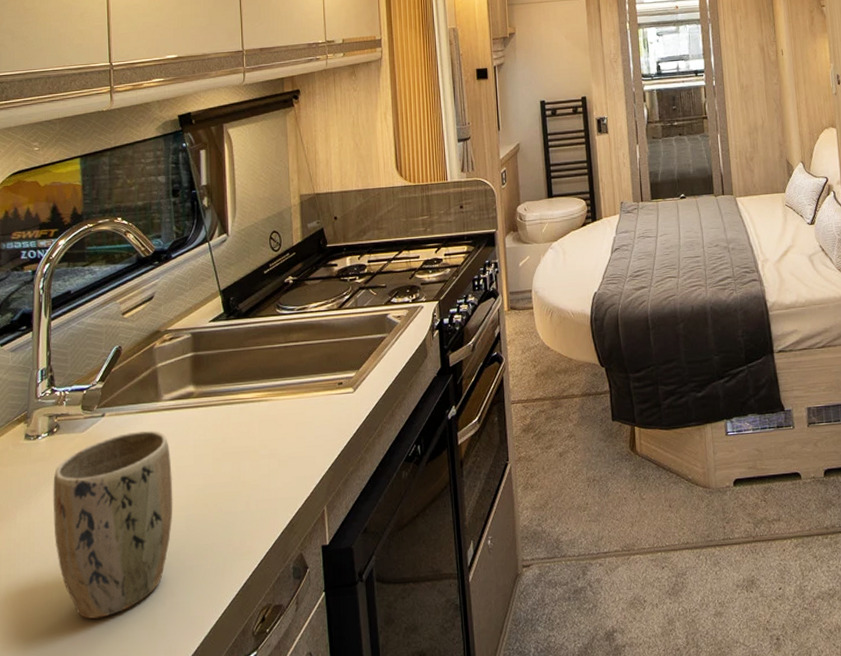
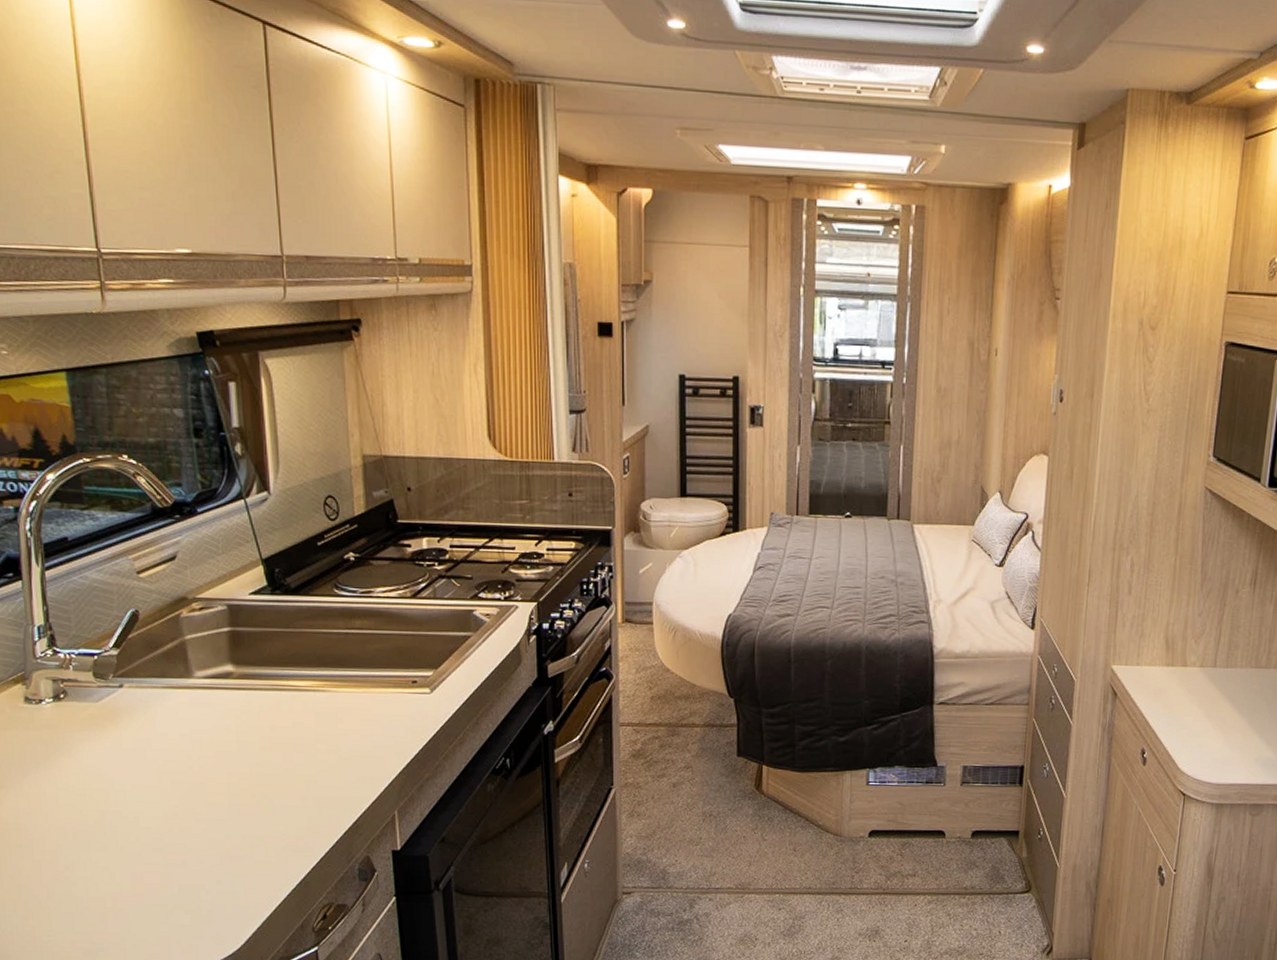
plant pot: present [53,430,173,619] -> none [64,708,214,898]

